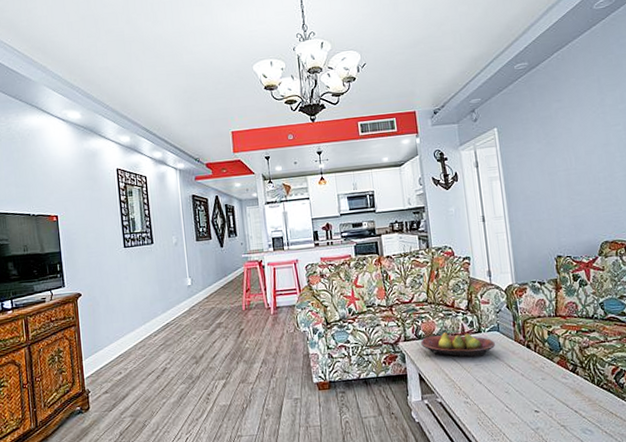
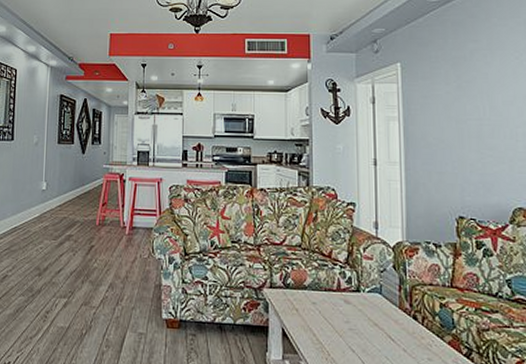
fruit bowl: present [420,332,495,358] -> none [287,285,375,320]

